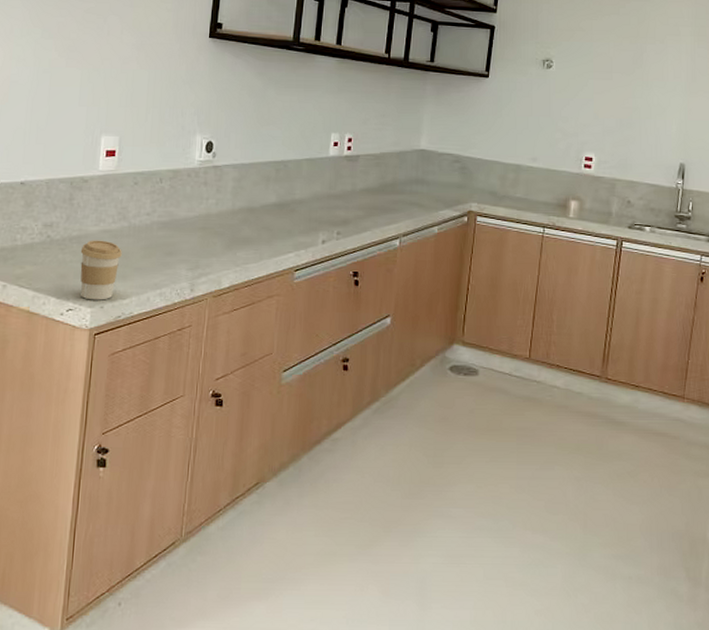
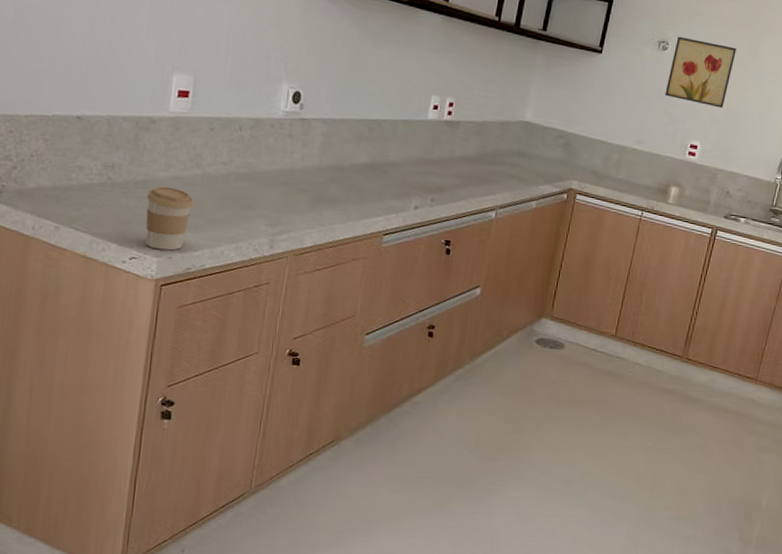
wall art: none [554,53,621,118] -> present [665,36,737,108]

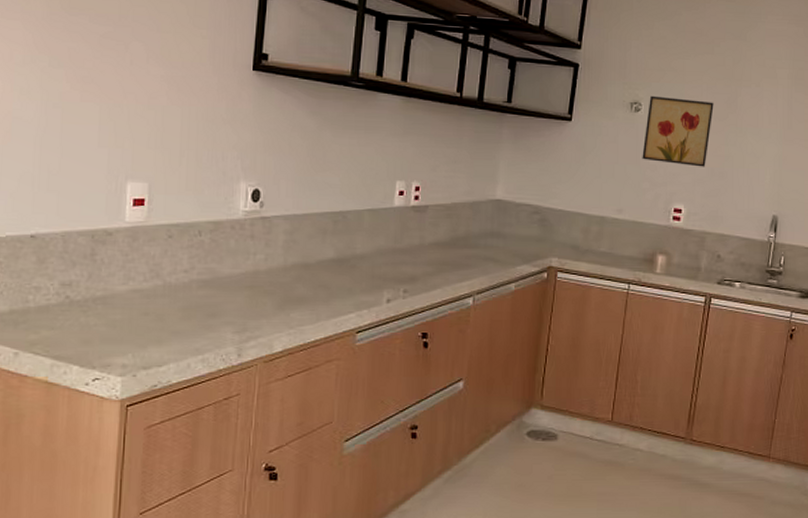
coffee cup: present [146,186,194,251] -> none [106,300,156,368]

